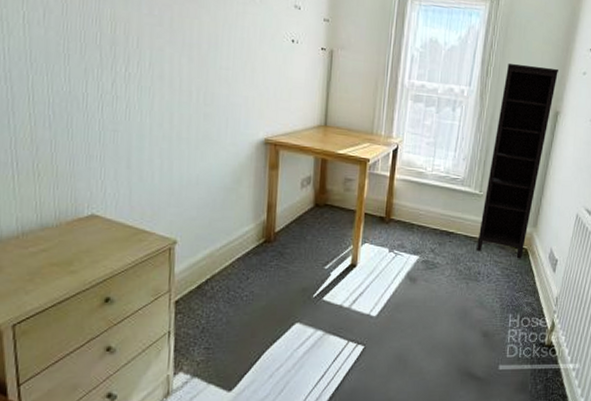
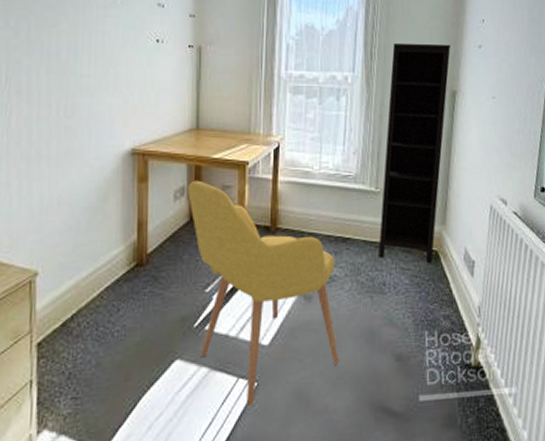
chair: none [313,171,440,364] -> present [188,180,339,406]

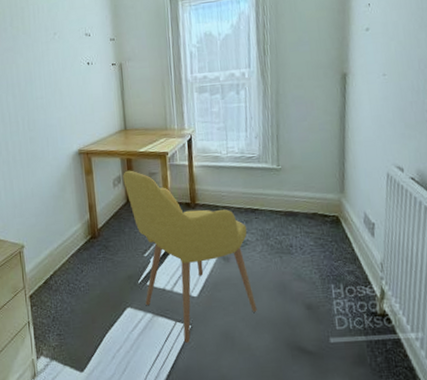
bookcase: present [378,43,451,264] -> none [283,31,339,227]

